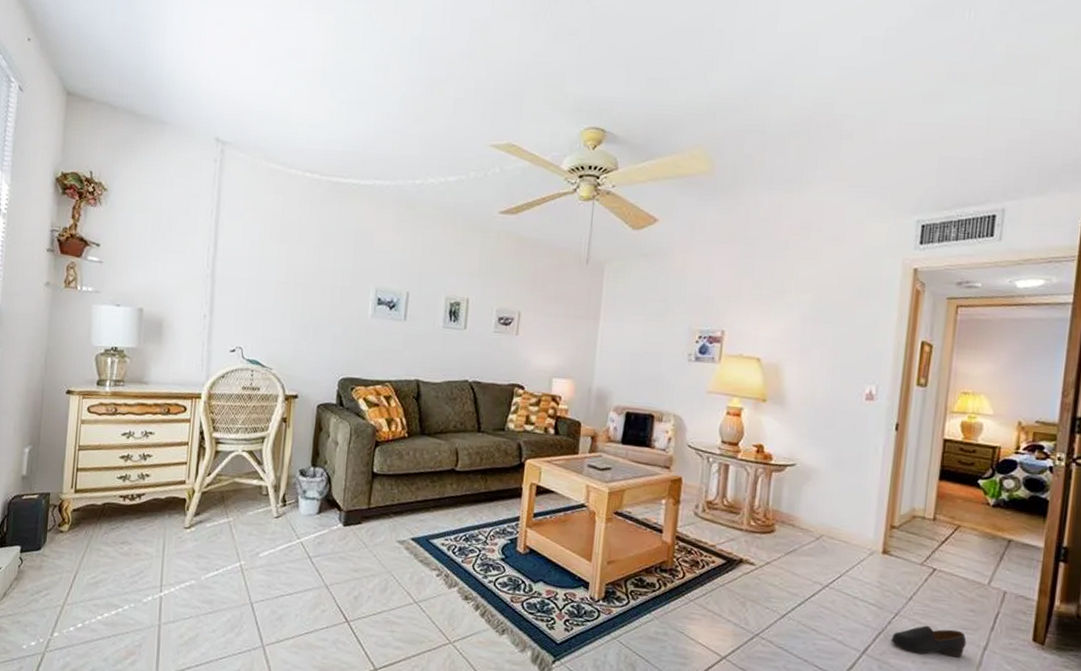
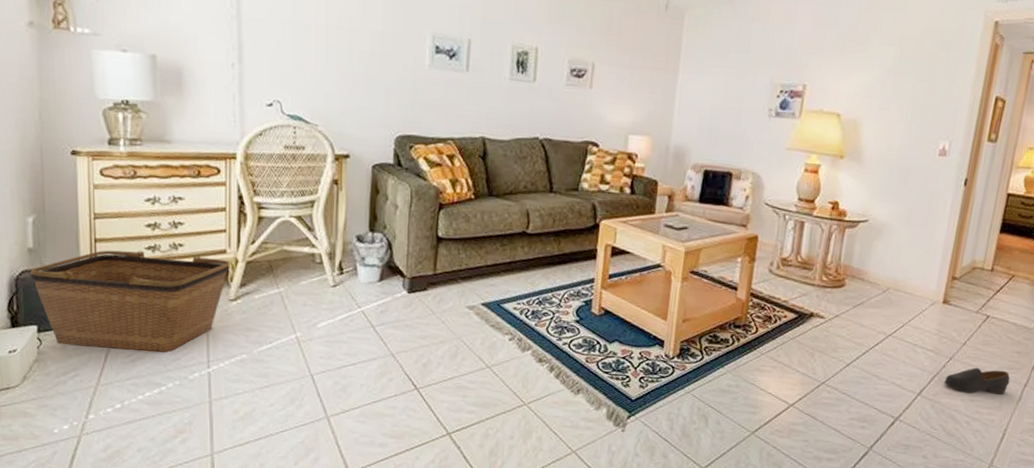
bicycle basket: none [20,478,188,575] -> present [30,250,230,352]

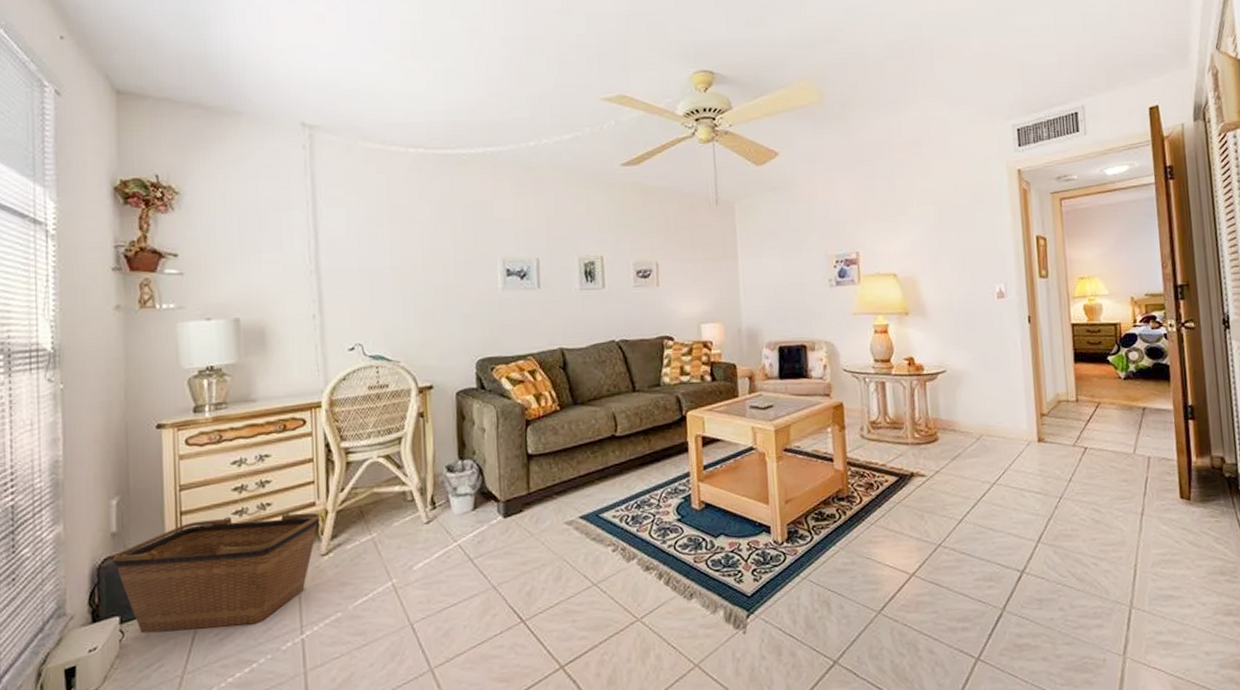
shoe: present [944,367,1011,395] -> none [1060,502,1126,532]

